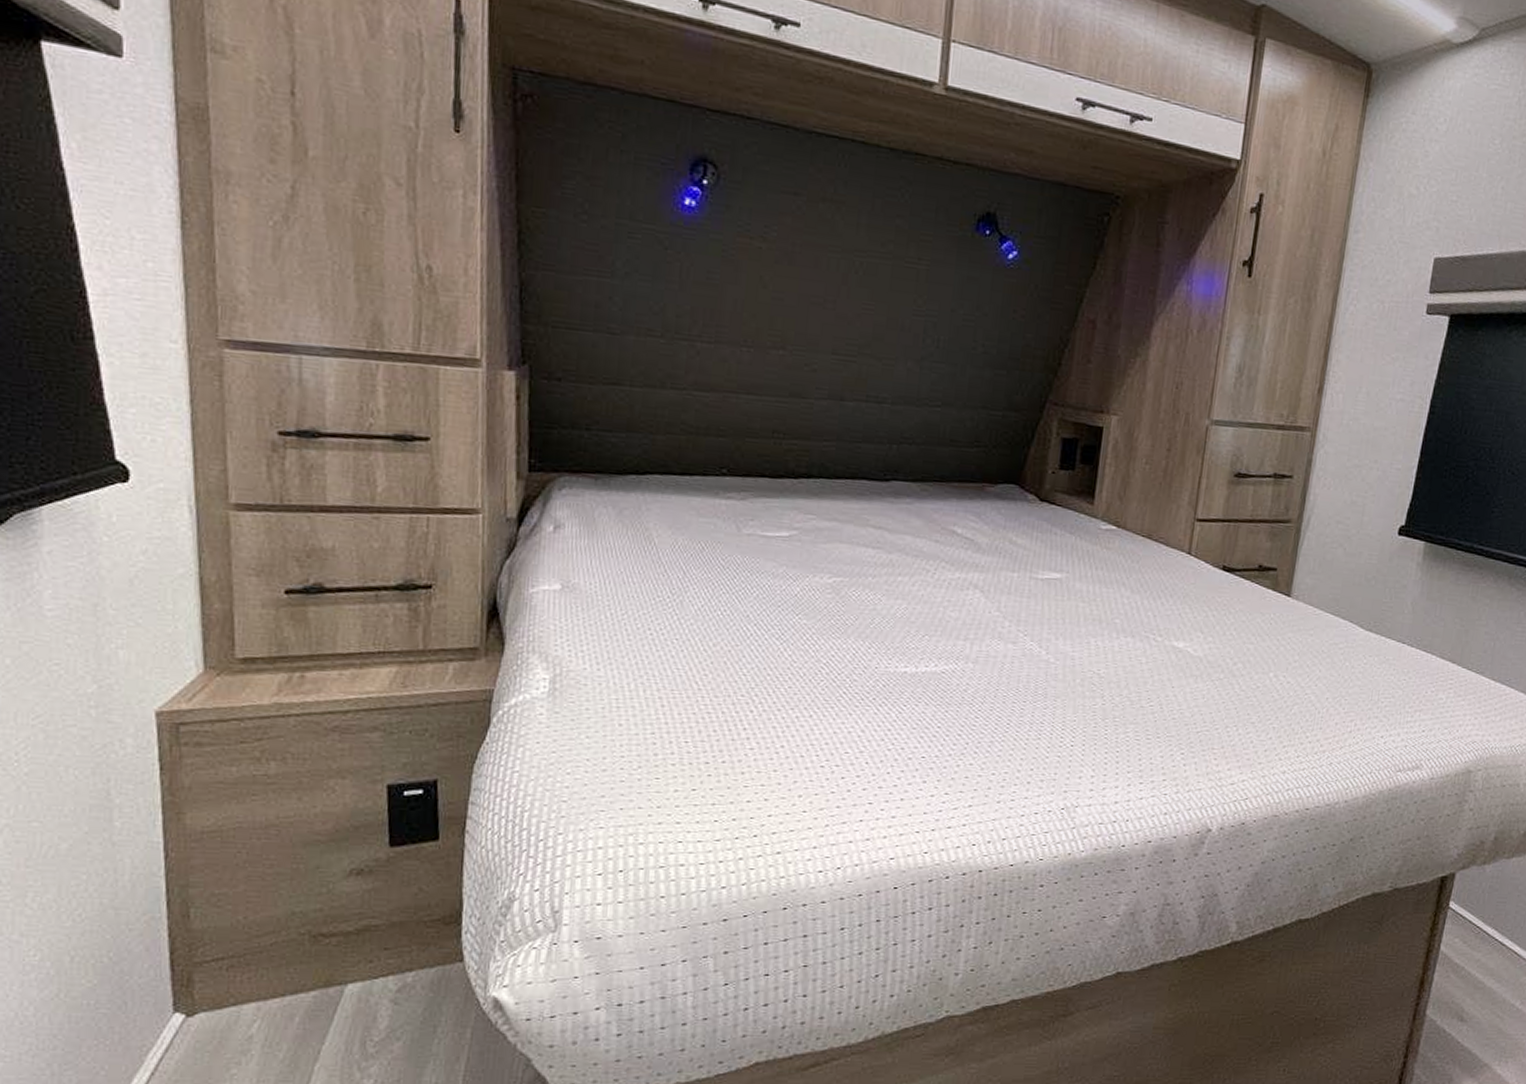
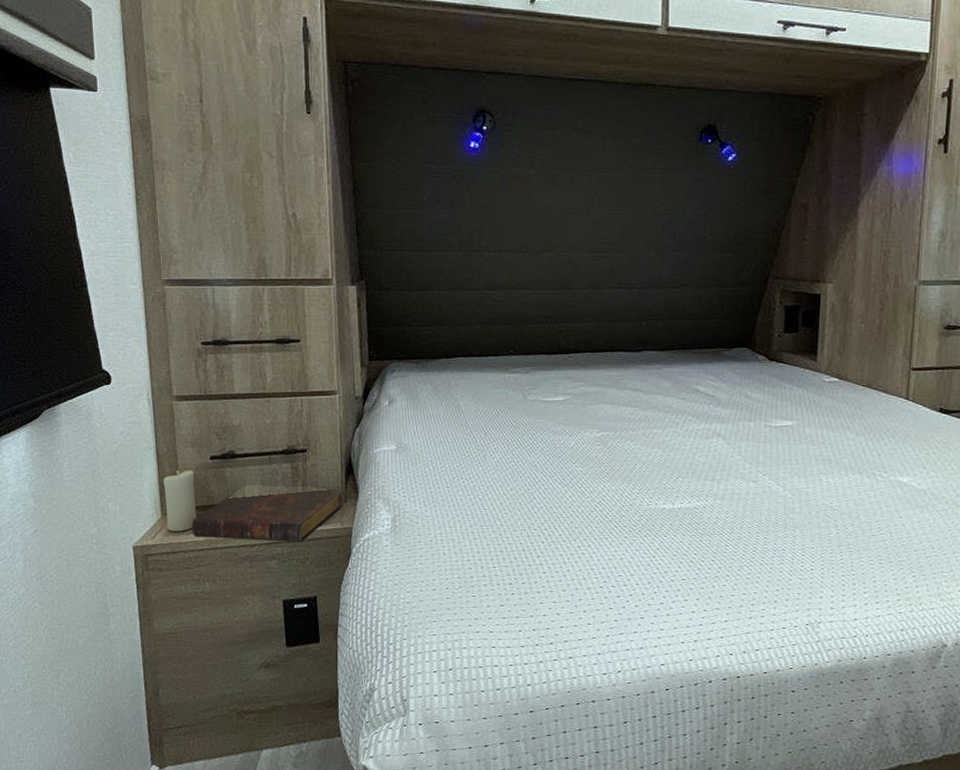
candle: none [209,606,261,693] -> present [163,469,197,532]
book: none [252,639,484,709] -> present [192,489,344,543]

